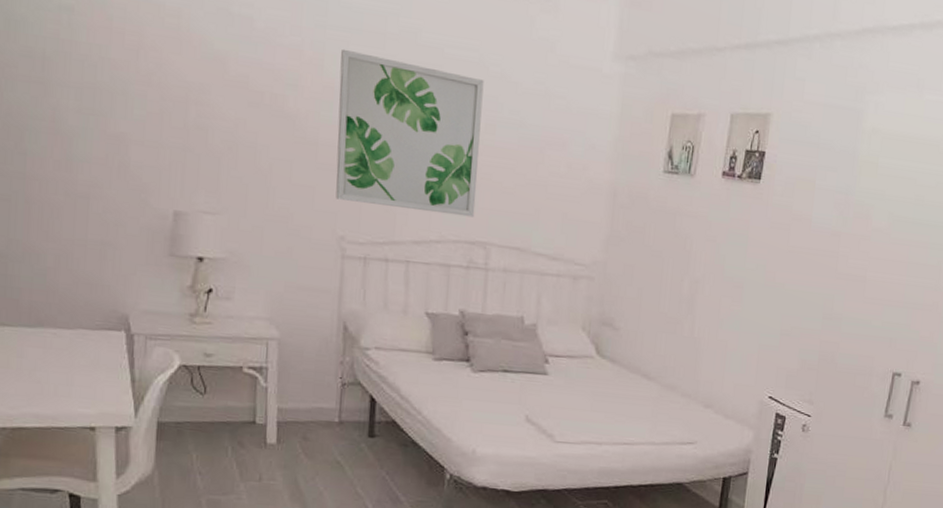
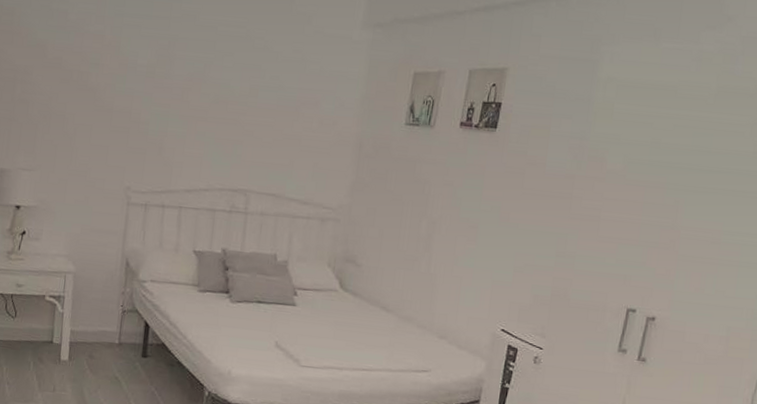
wall art: present [336,49,484,218] -> none [124,32,250,169]

